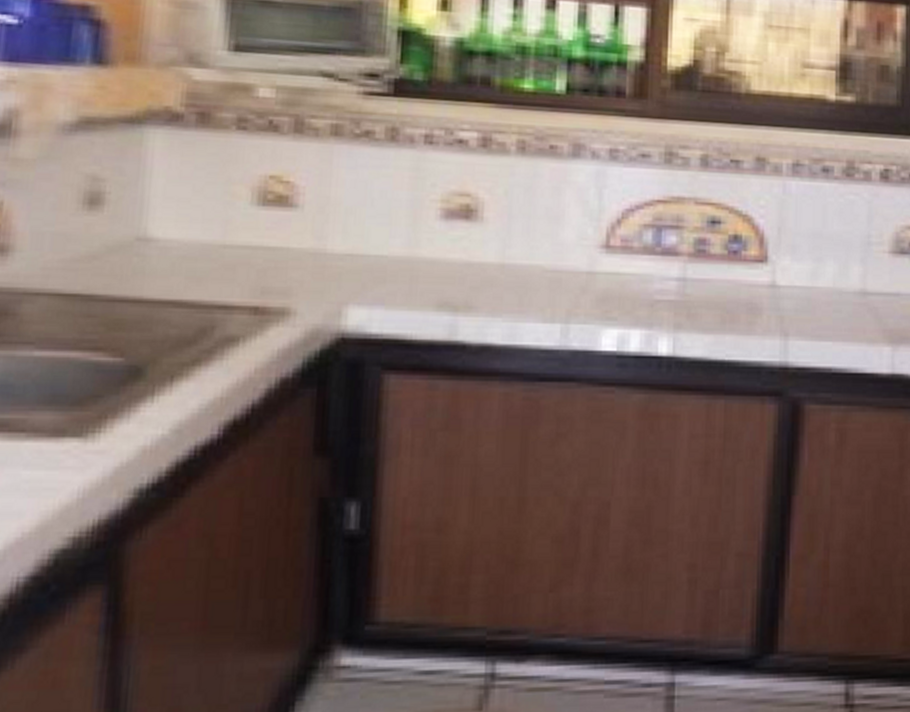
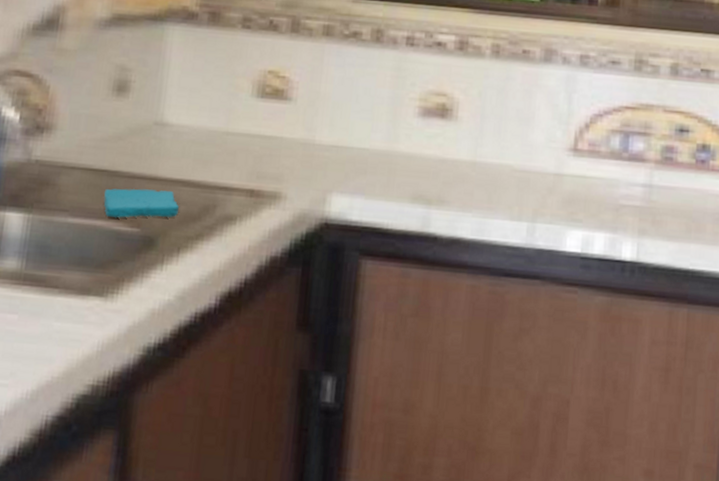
sponge: none [77,313,171,348] -> present [103,188,180,219]

